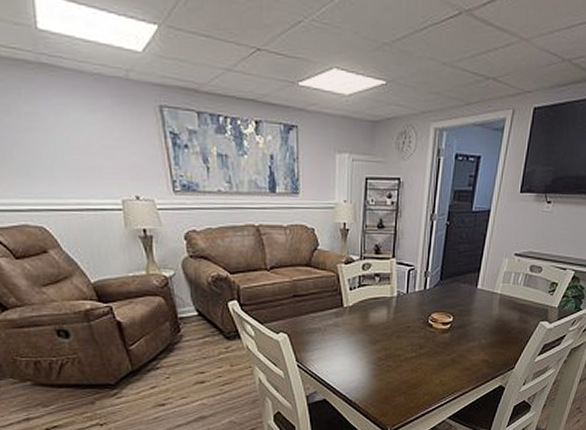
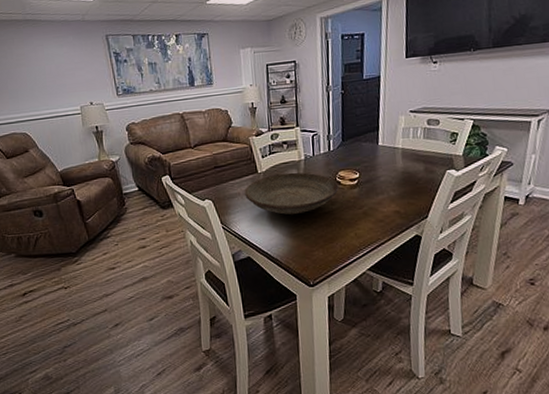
decorative bowl: none [326,310,430,357] -> present [244,172,339,216]

